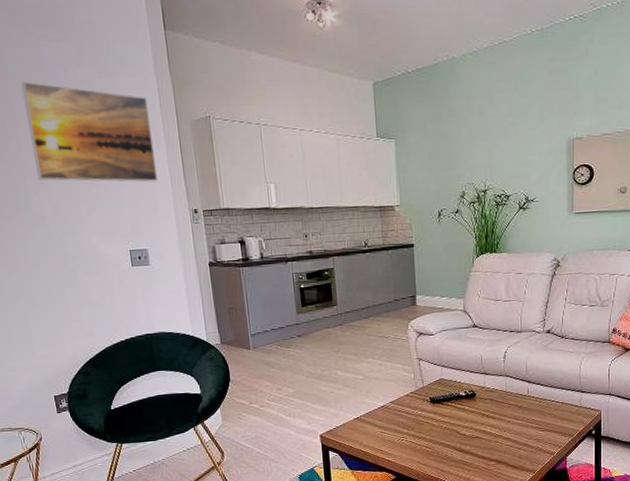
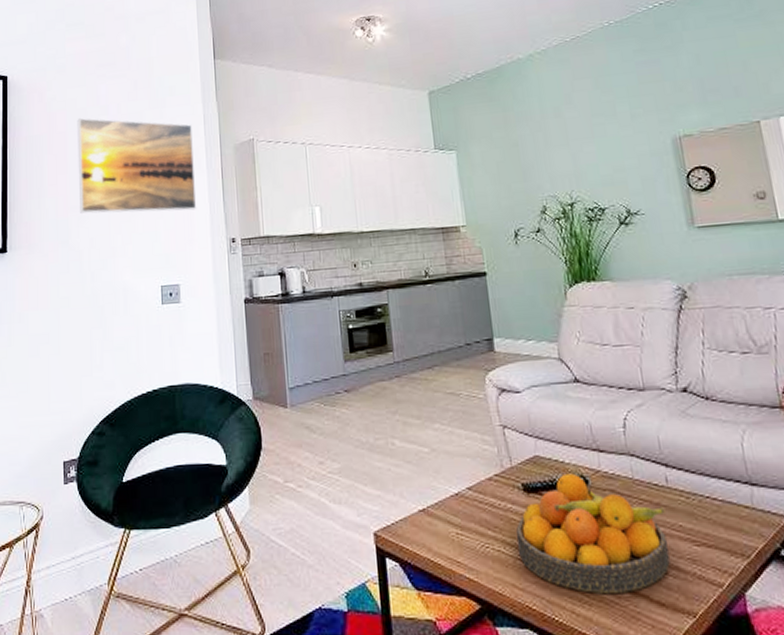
fruit bowl: none [423,389,525,464] -> present [516,473,670,593]

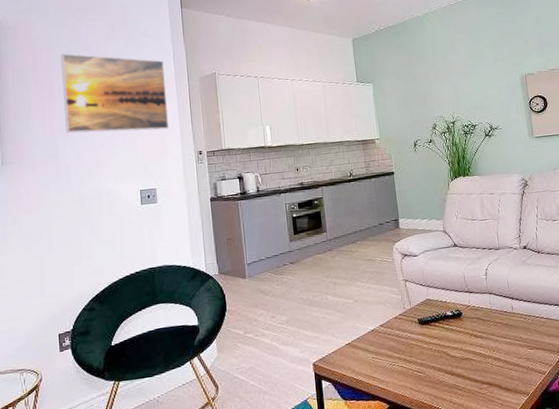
fruit bowl: present [516,473,670,593] -> none [413,309,514,388]

